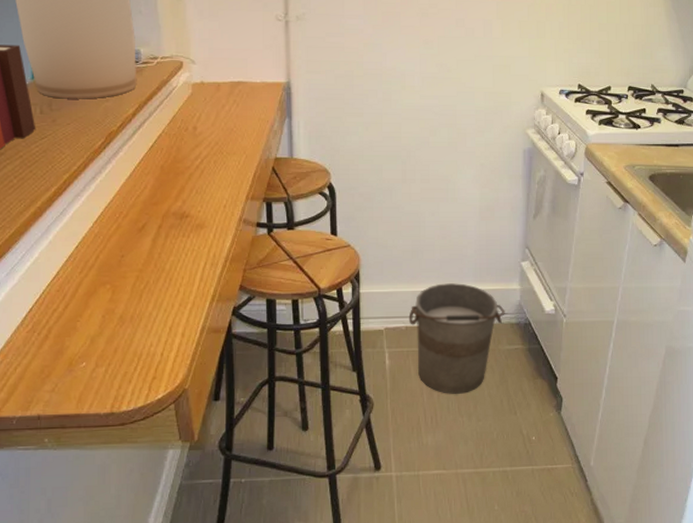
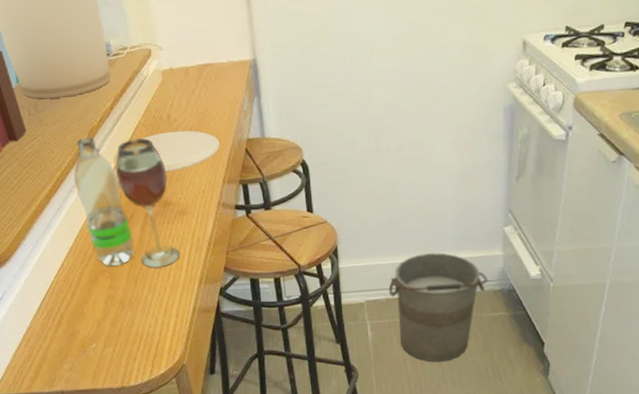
bottle: none [84,141,143,279] -> present [74,137,135,267]
plate: none [131,143,246,185] -> present [114,130,220,173]
wineglass: none [131,148,192,282] -> present [115,138,180,268]

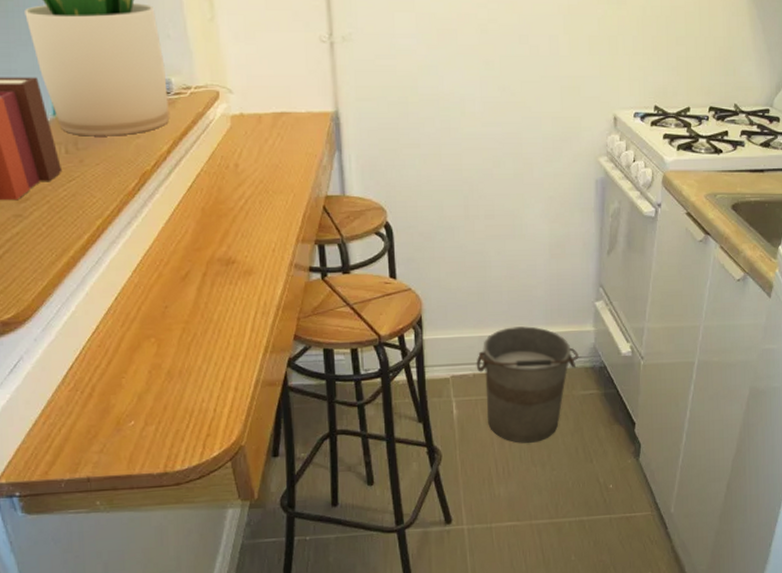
bottle: present [74,137,135,267] -> none [119,182,188,332]
plate: present [114,130,220,173] -> none [169,182,294,228]
wineglass: present [115,138,180,268] -> none [170,188,242,334]

